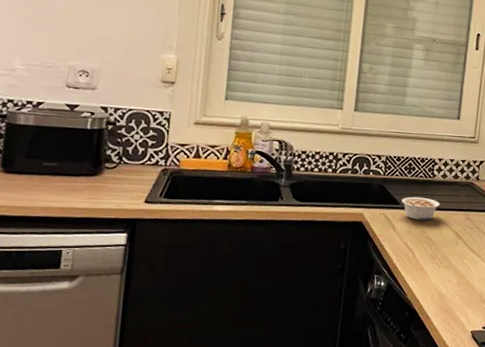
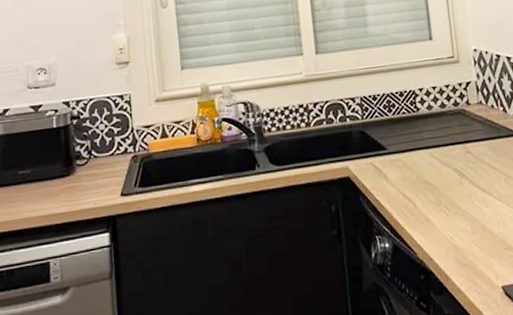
legume: present [402,196,440,220] -> none [388,136,432,164]

